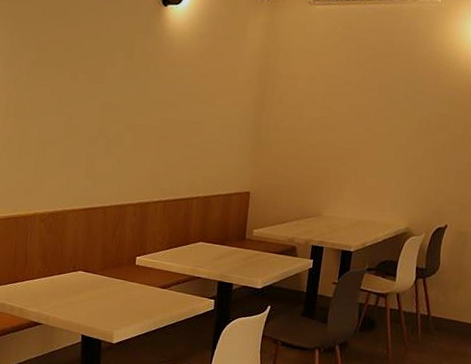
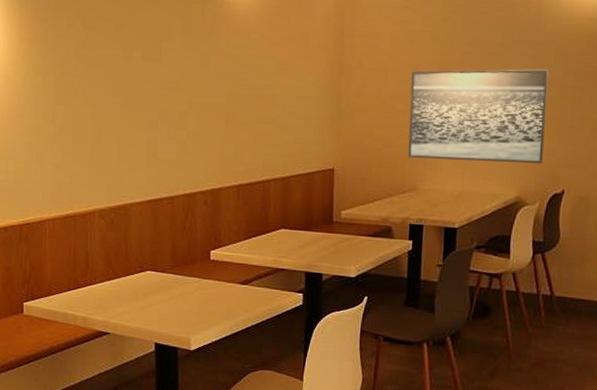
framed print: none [315,110,443,200] -> present [408,69,549,163]

